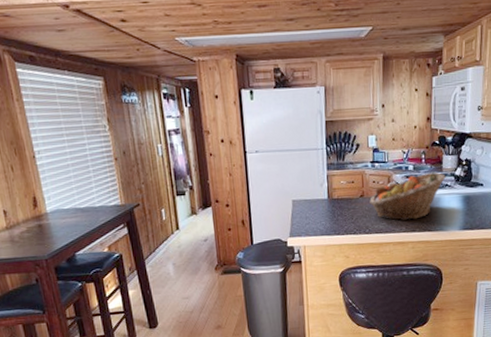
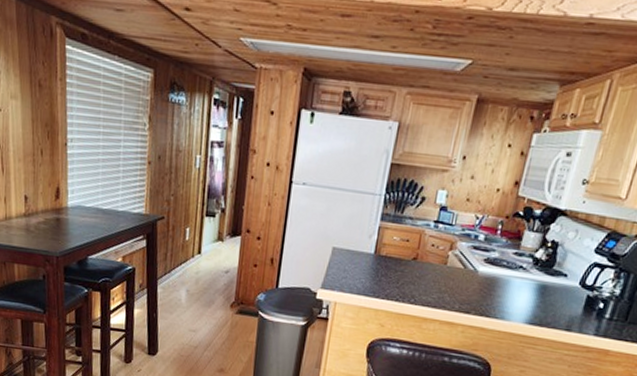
fruit basket: present [369,172,446,221] -> none [422,247,523,300]

